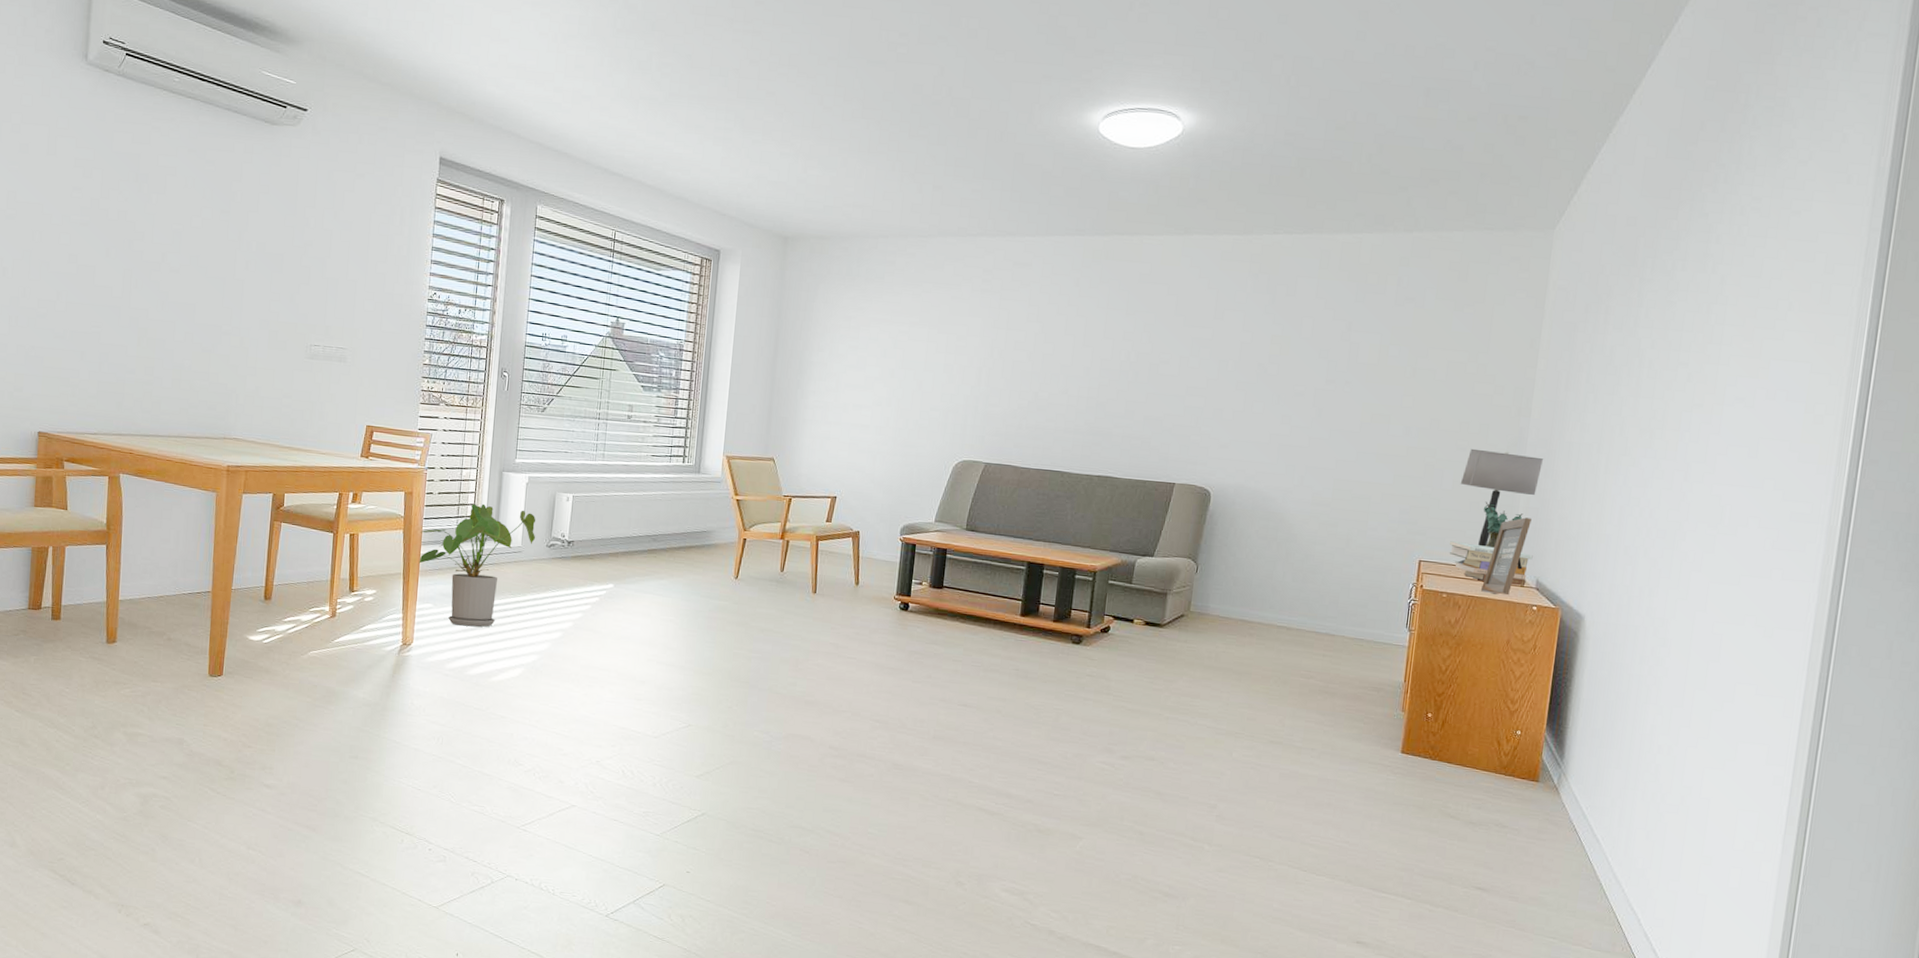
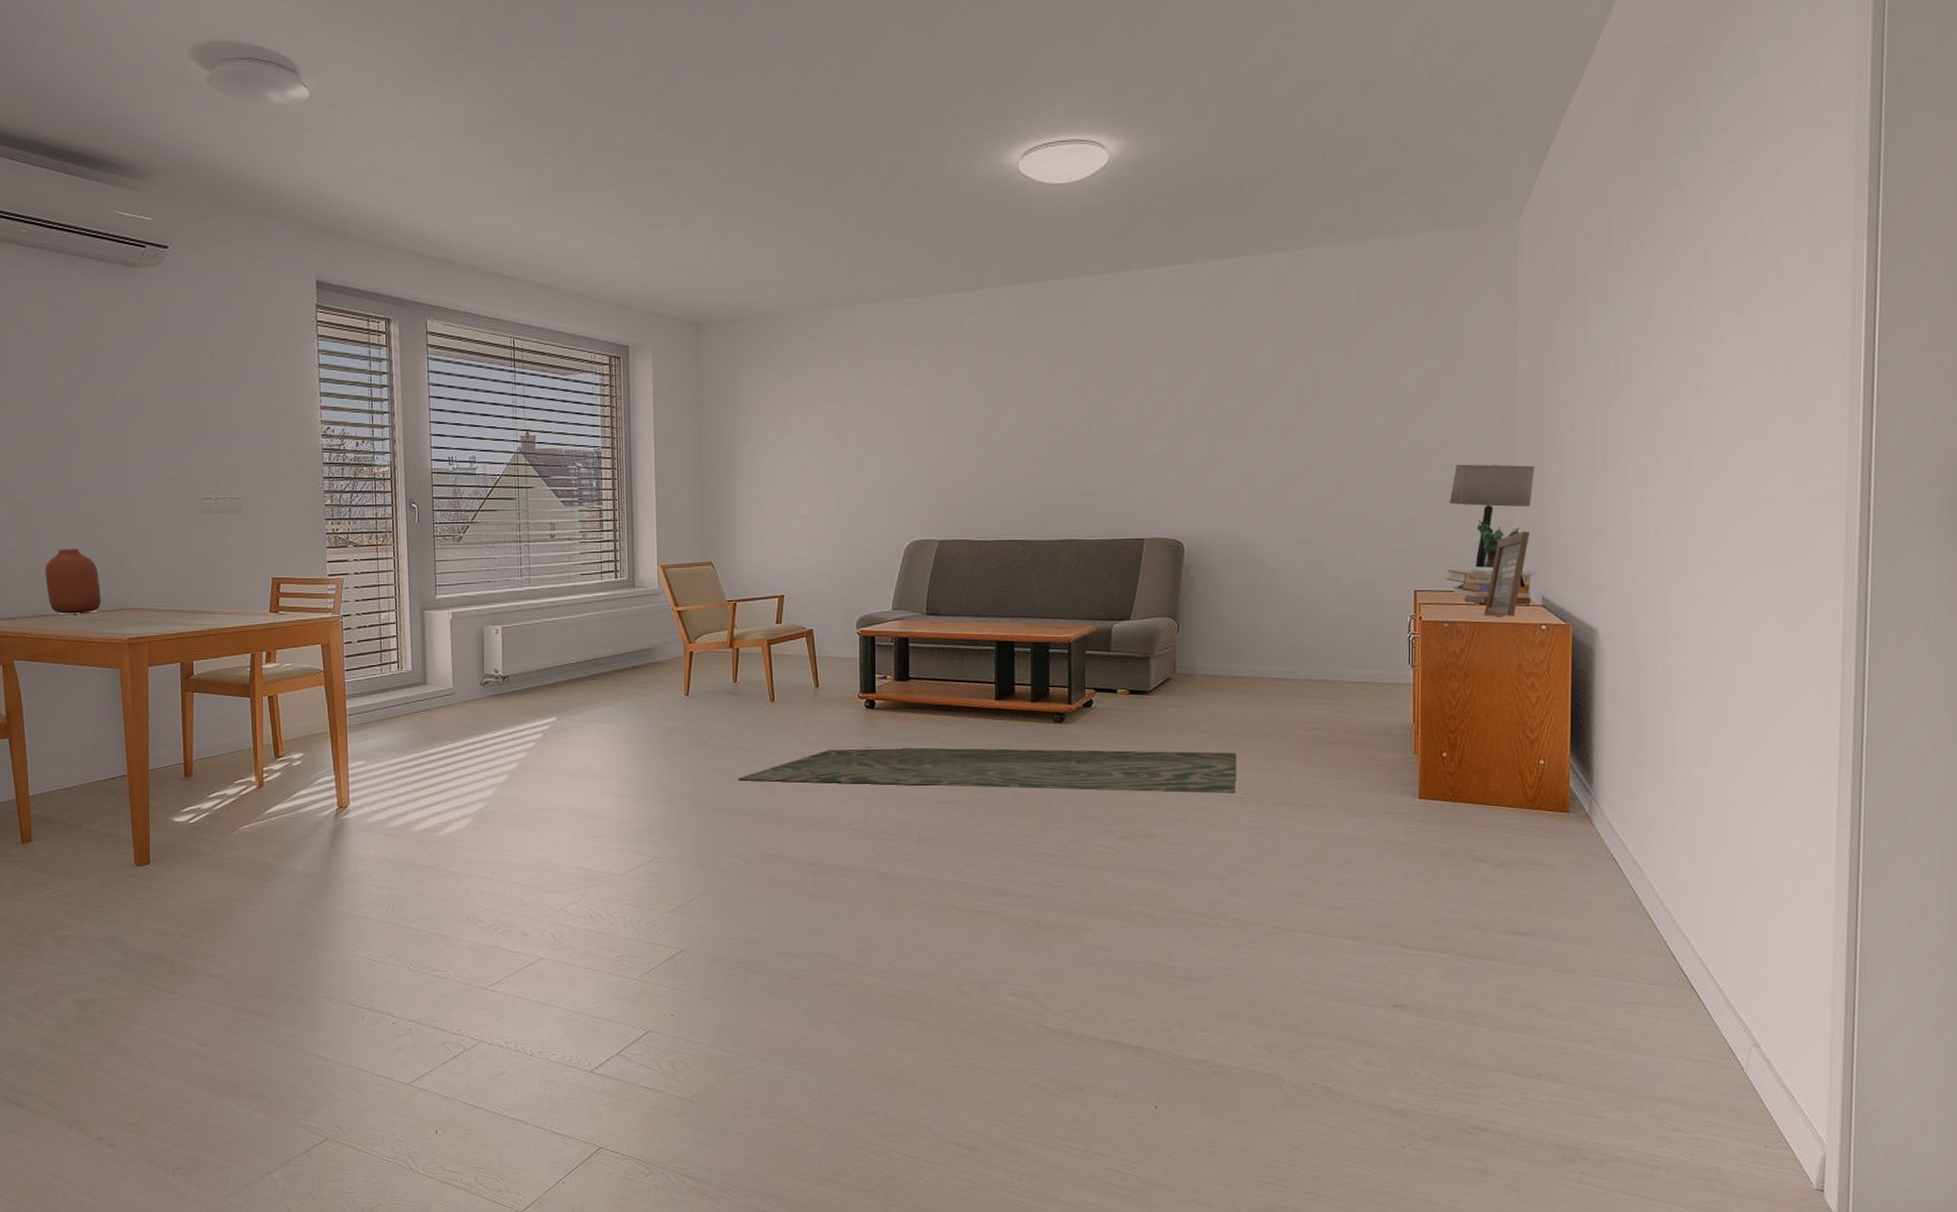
vase: none [157,376,208,438] -> present [45,549,101,614]
house plant: present [419,503,536,628] -> none [343,647,468,780]
rug: none [774,642,1238,728] -> present [738,747,1237,794]

